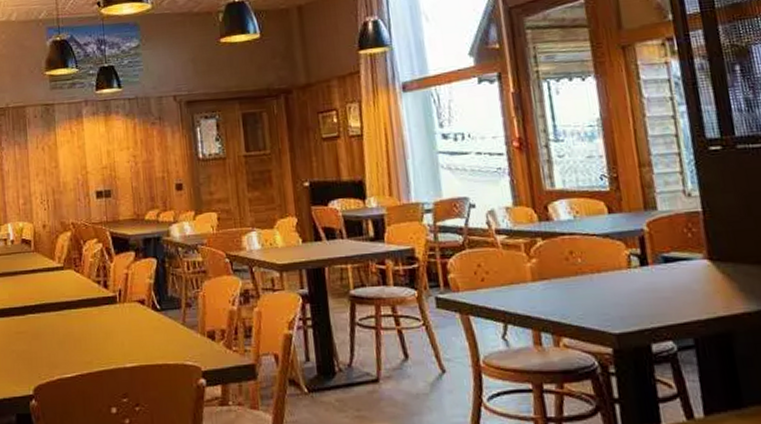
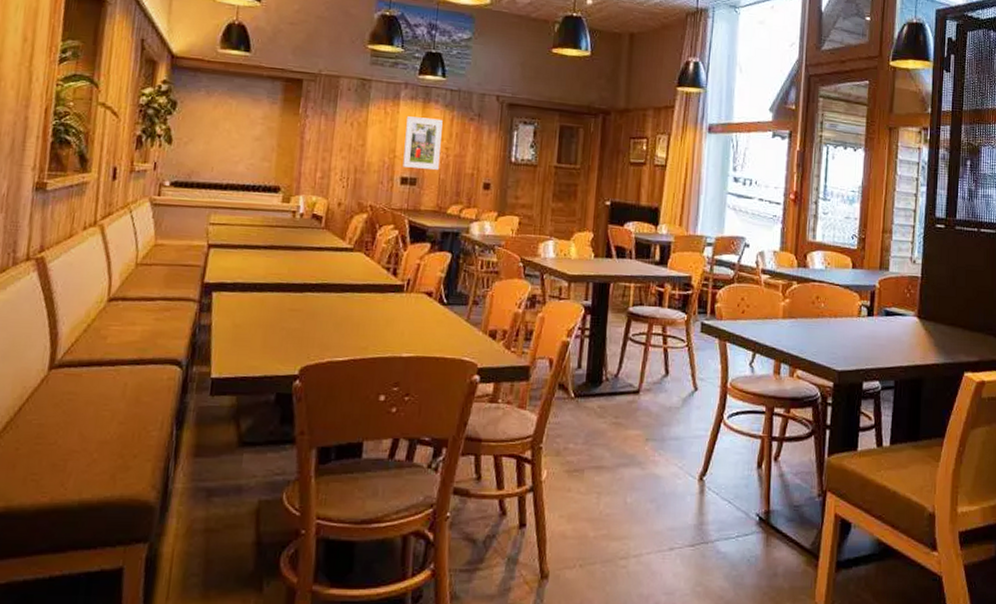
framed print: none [91,129,131,181] -> present [402,116,443,170]

